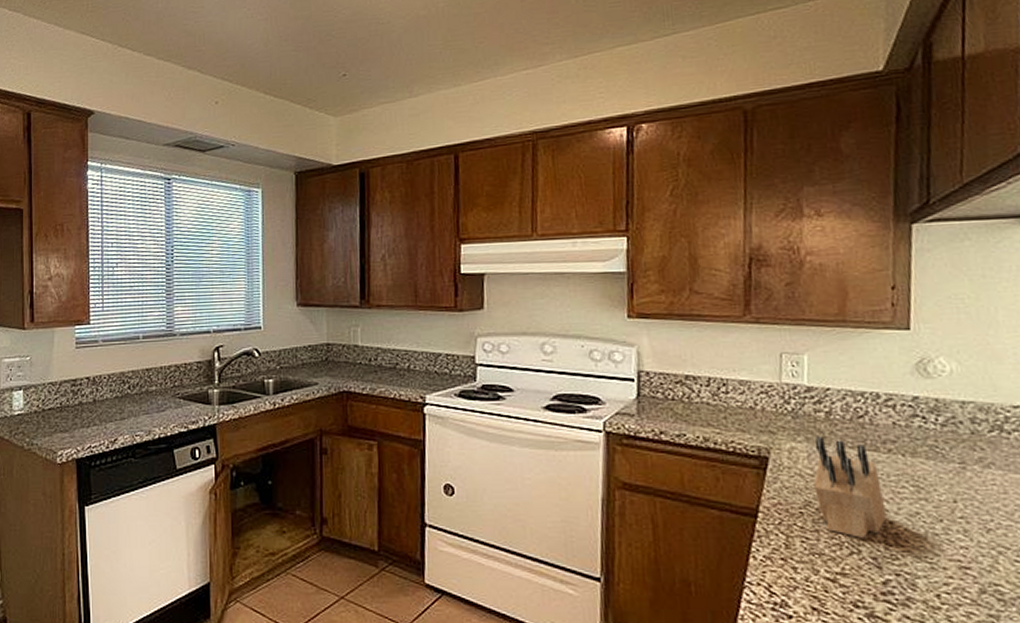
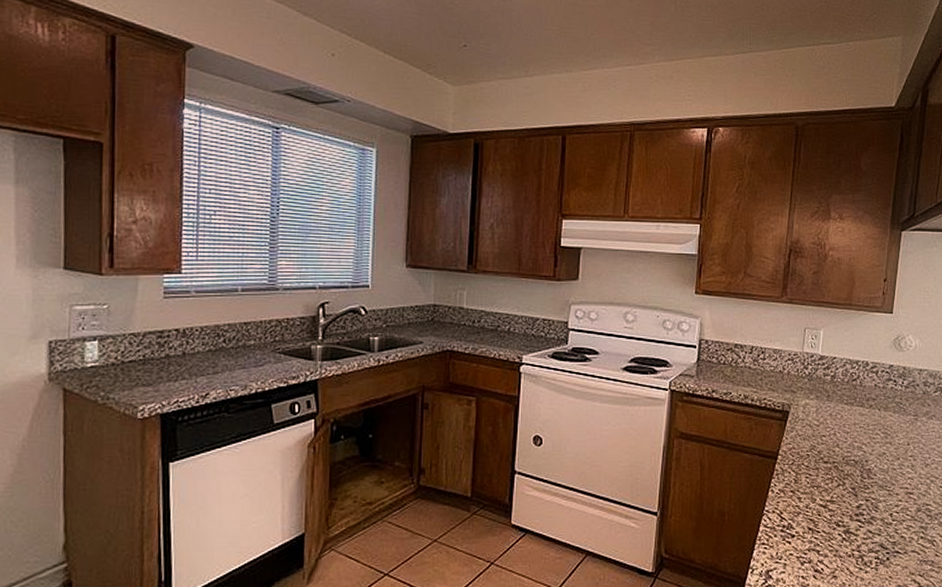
knife block: present [813,436,888,538] -> none [818,395,865,473]

